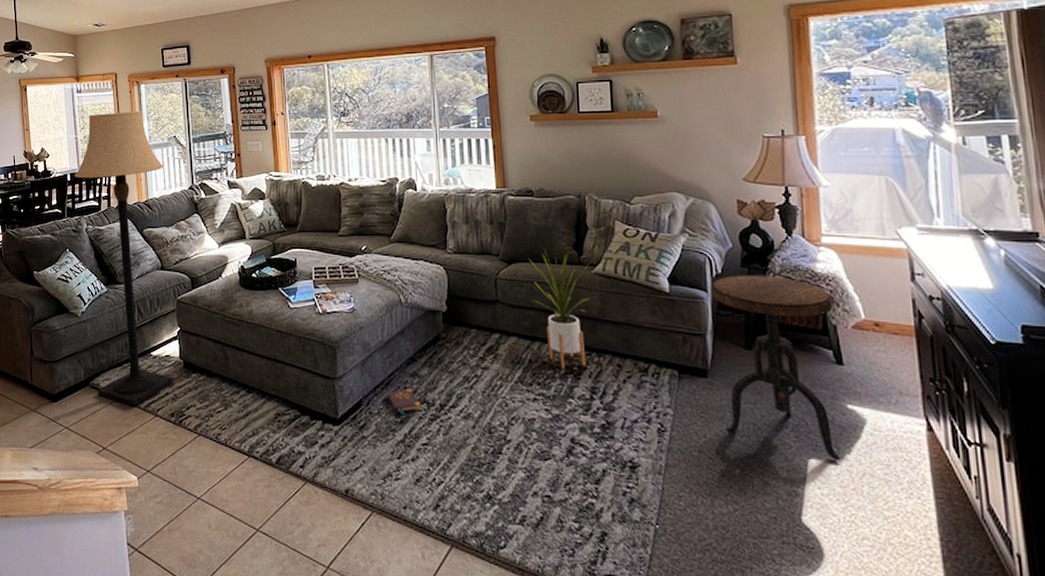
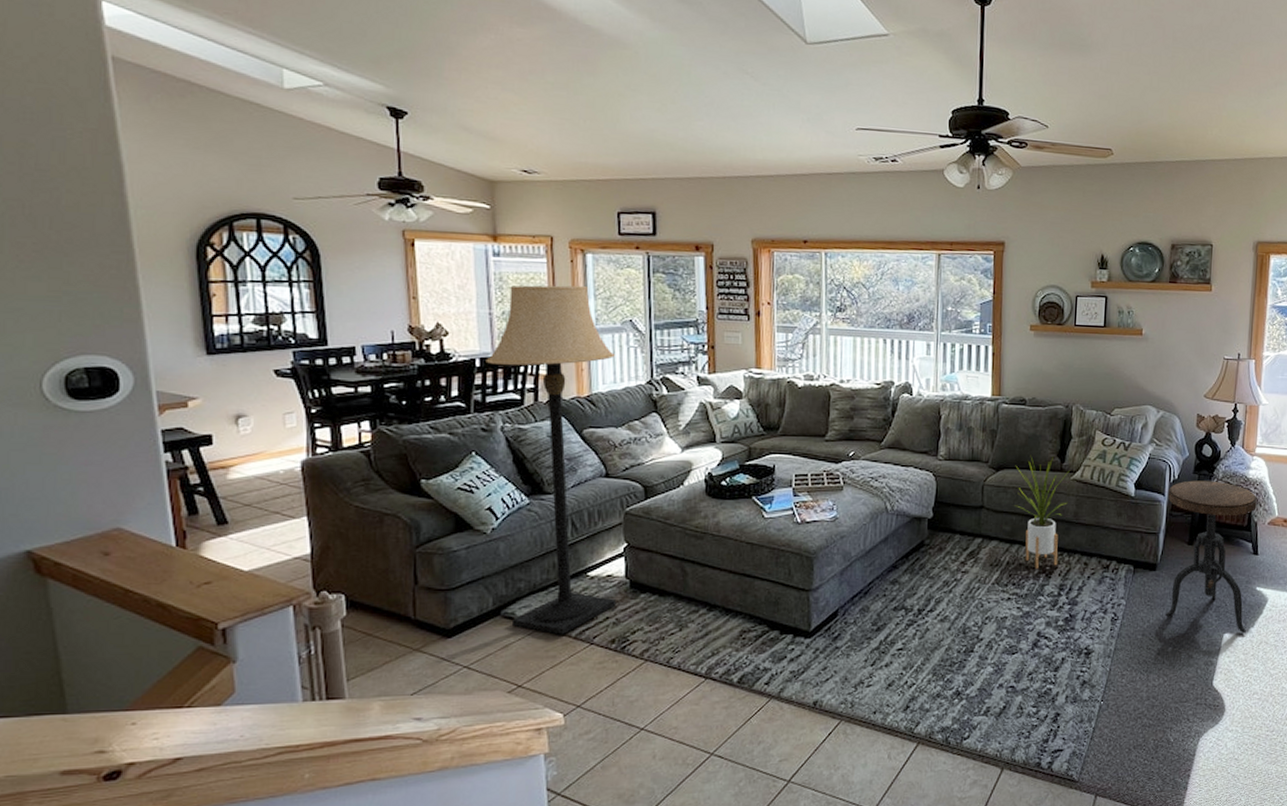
book: present [386,389,421,415] -> none [864,596,899,622]

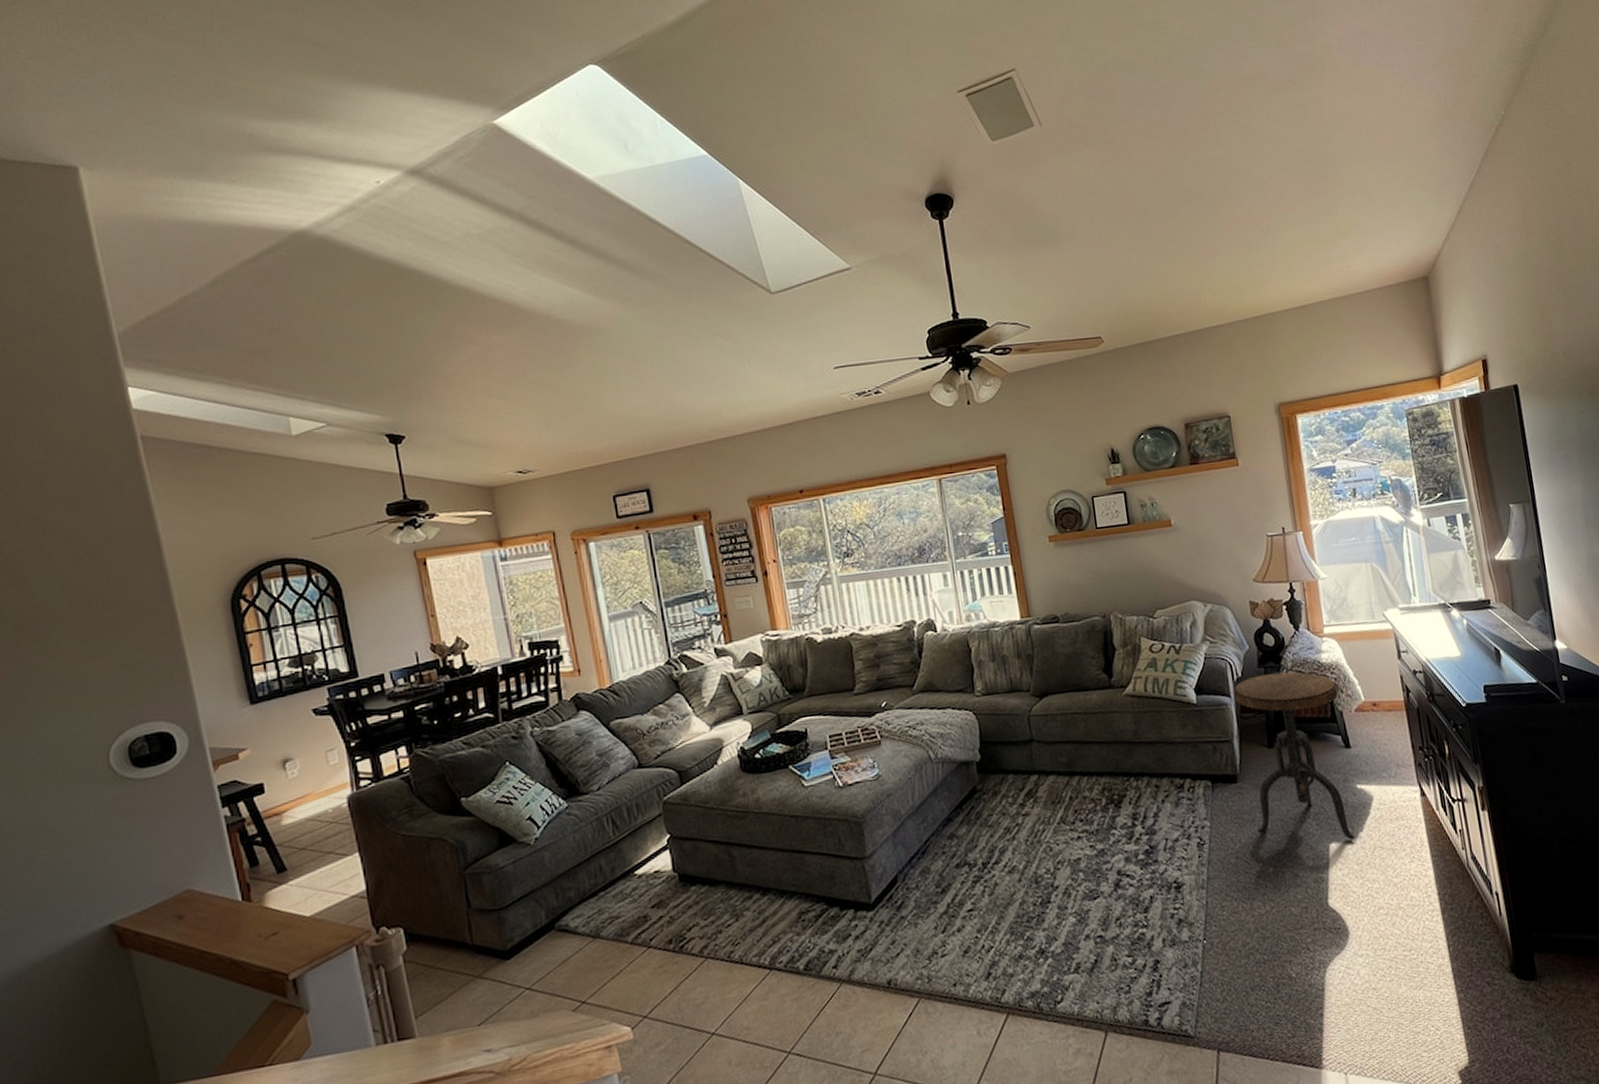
lamp: present [485,285,617,635] -> none [507,576,668,942]
house plant: present [1014,456,1071,569] -> none [1059,673,1126,800]

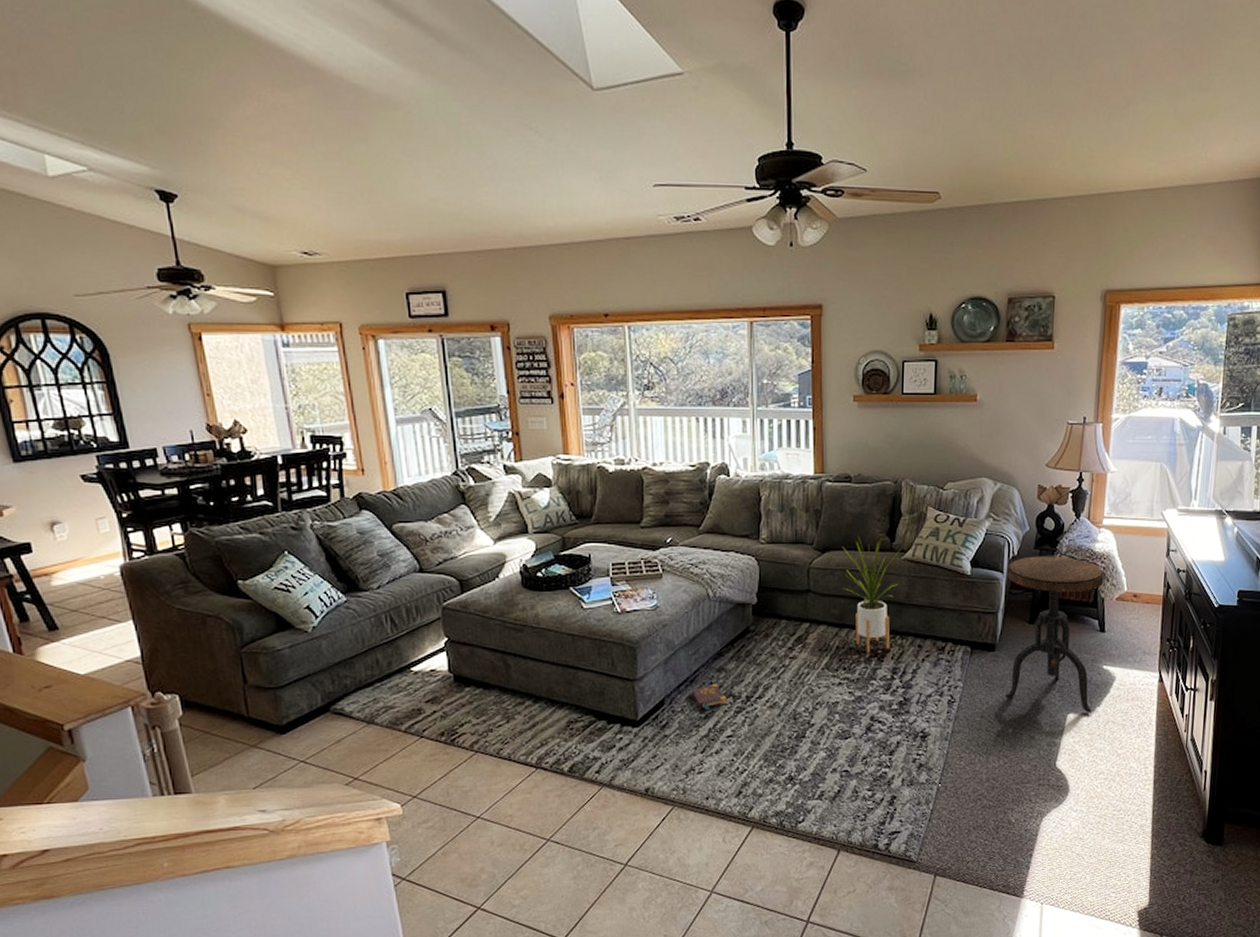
book: none [923,852,962,883] -> present [691,684,726,710]
house plant: none [1059,673,1126,800] -> present [842,536,901,652]

